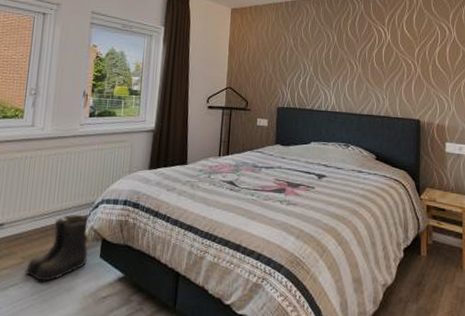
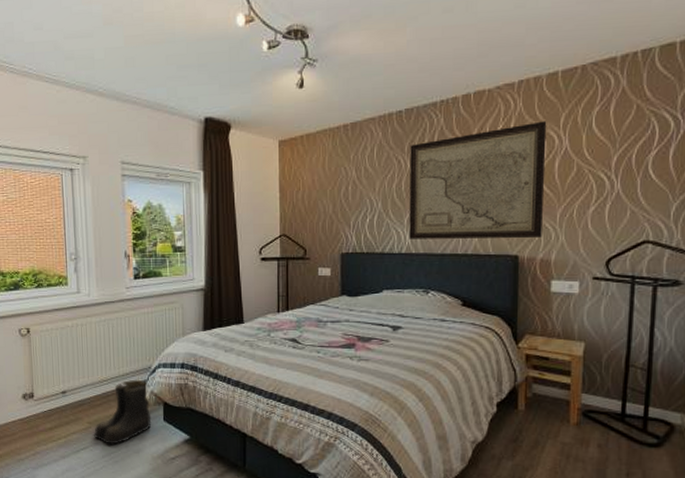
wall art: none [334,15,440,107] -> present [409,121,547,239]

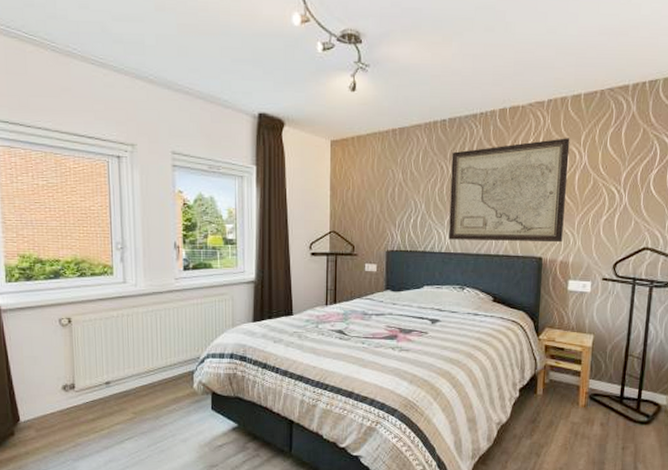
boots: present [93,380,152,445] -> none [138,370,199,434]

